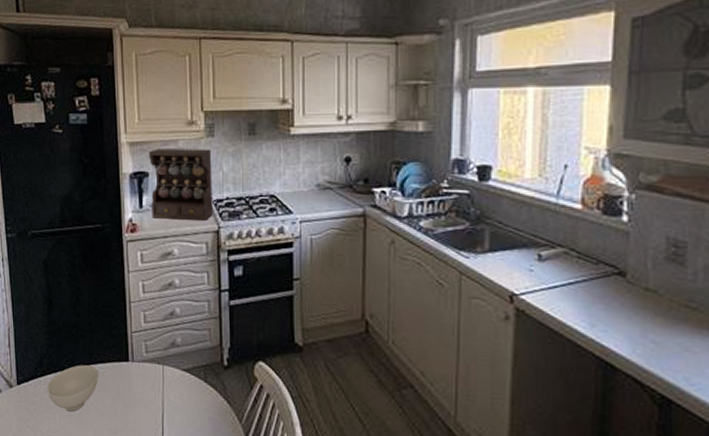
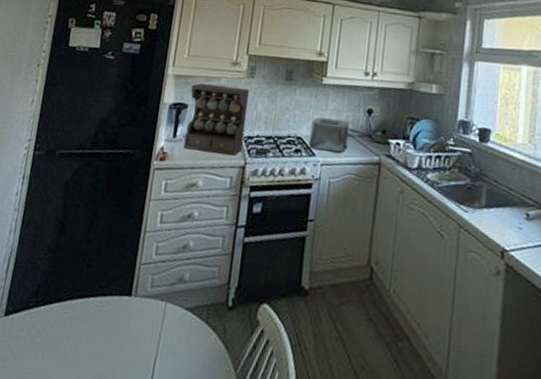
bowl: present [47,364,99,412] -> none [36,297,97,351]
toaster: none [284,172,328,208] -> present [309,117,351,153]

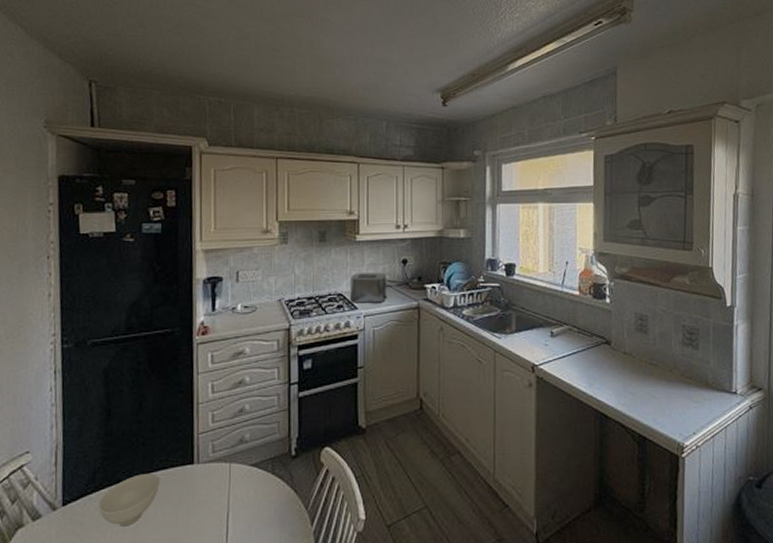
bowl: none [36,297,97,351] -> present [99,473,160,526]
spice rack: present [183,83,249,155] -> none [223,254,285,320]

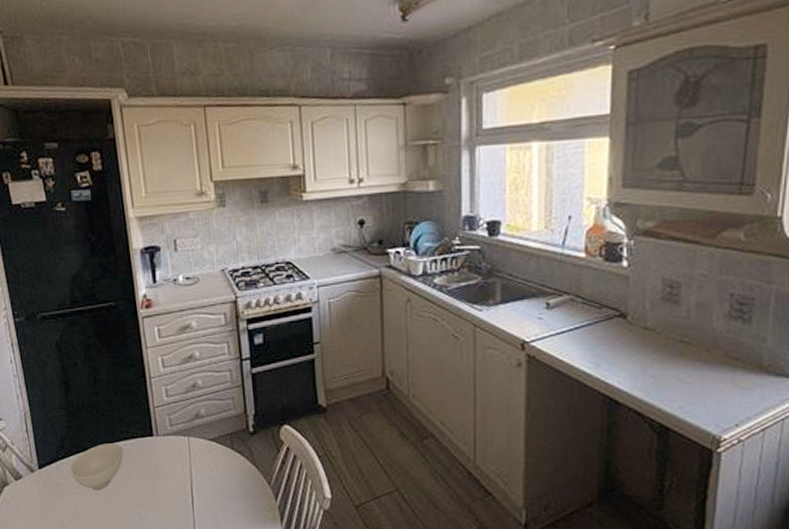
toaster: present [351,273,388,303] -> none [299,236,343,272]

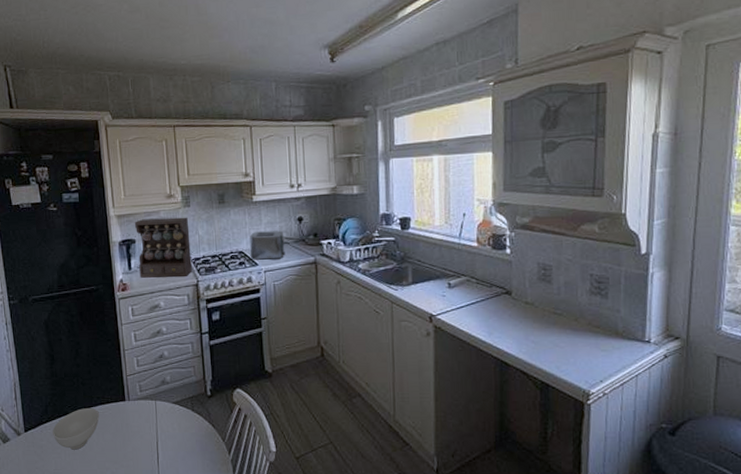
spice rack: none [158,219,229,293] -> present [134,217,192,278]
toaster: none [299,236,343,272] -> present [250,230,286,260]

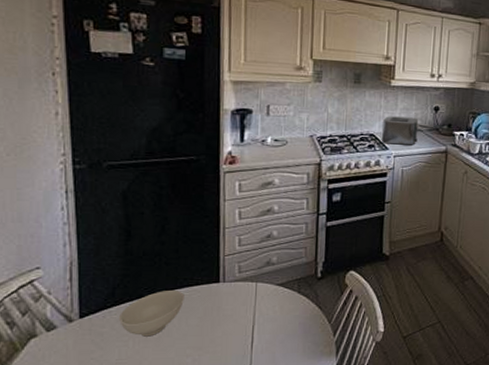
spice rack: present [134,217,192,278] -> none [253,89,318,154]

